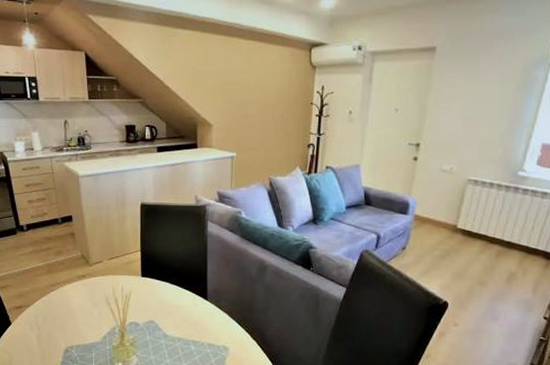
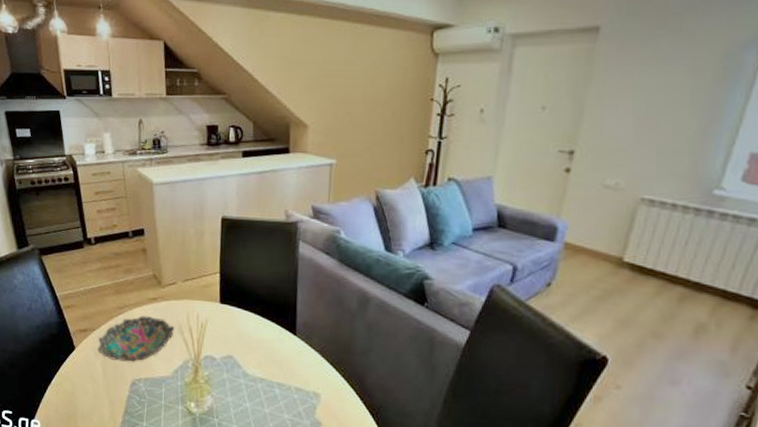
bowl: none [32,291,102,332] -> present [97,315,174,362]

